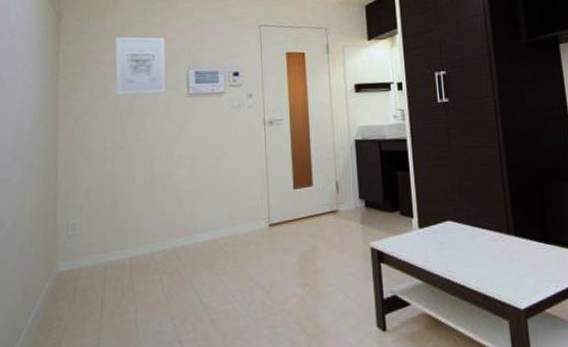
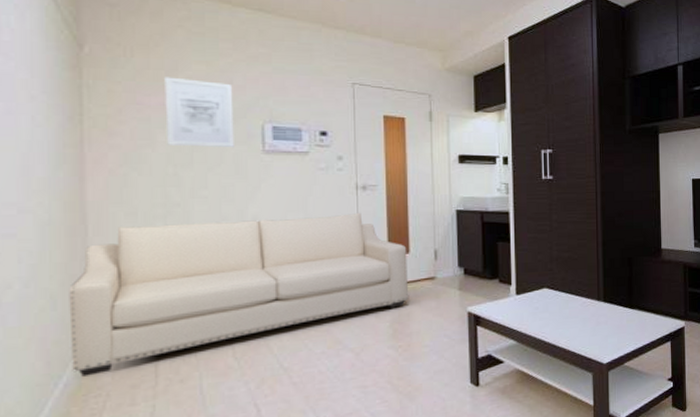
sofa: none [41,147,313,307] -> present [69,212,408,377]

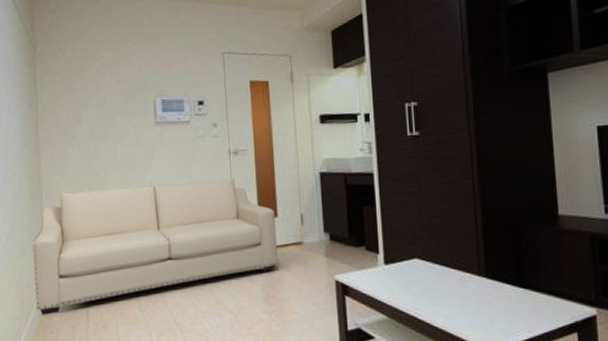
wall art: present [164,77,234,148] -> none [86,64,135,123]

